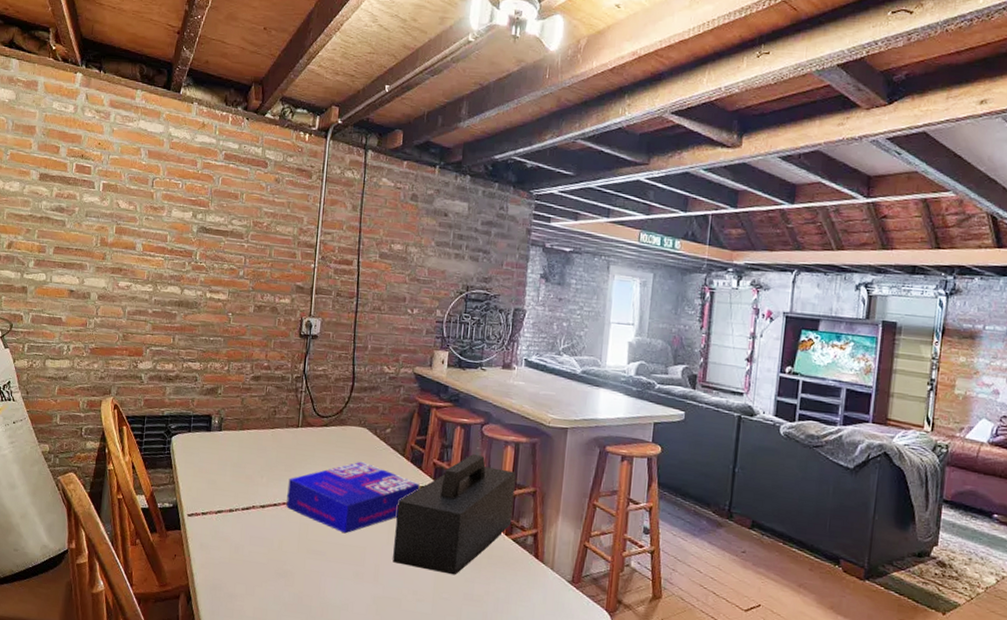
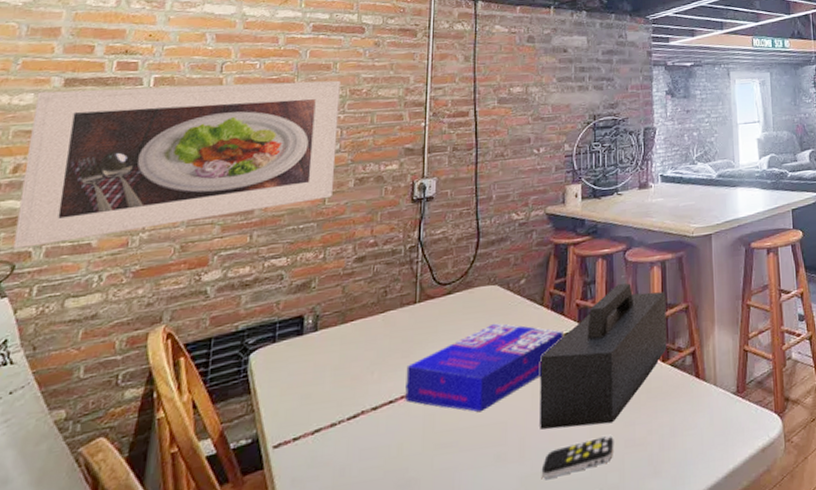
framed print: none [11,181,246,319] -> present [13,80,341,249]
remote control: none [390,582,455,608] -> present [541,436,614,479]

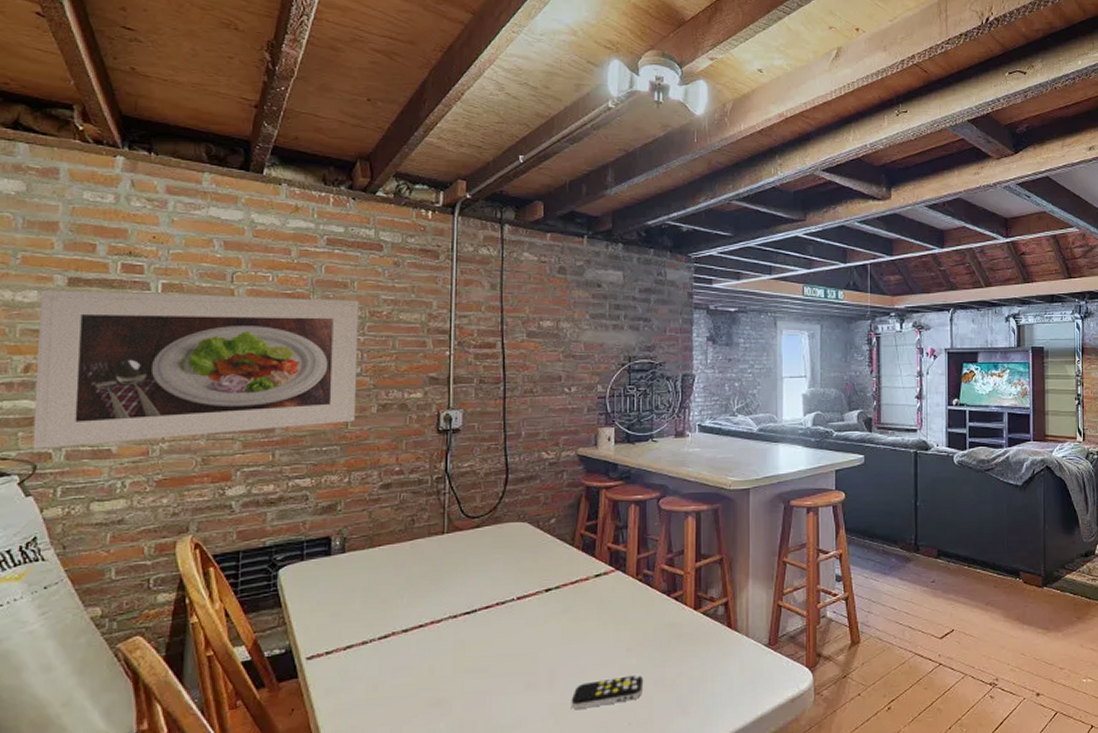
board game: present [405,323,563,413] -> none [435,559,594,643]
speaker: present [540,283,667,430] -> none [570,531,700,664]

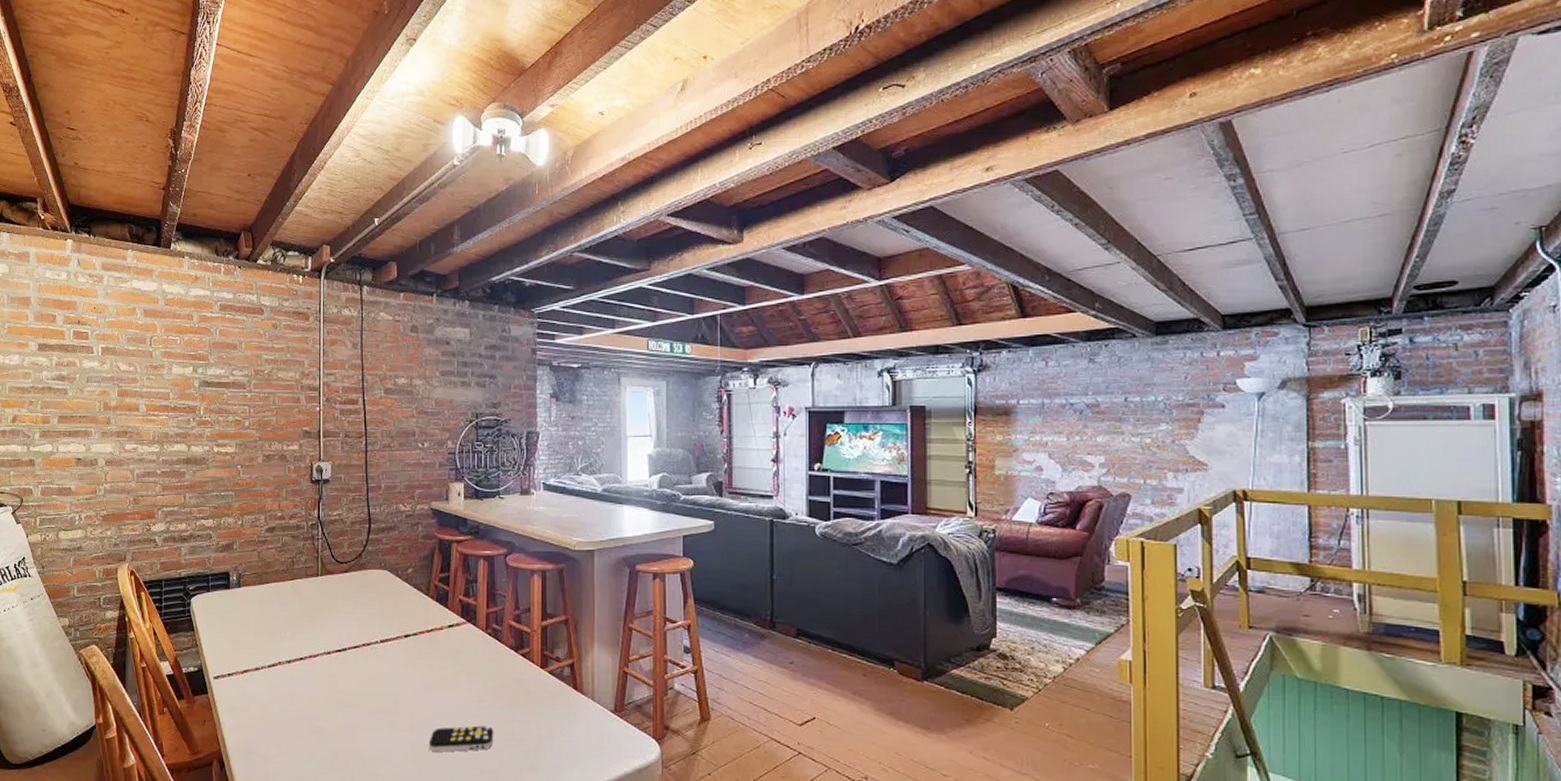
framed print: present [32,289,359,449] -> none [20,354,246,485]

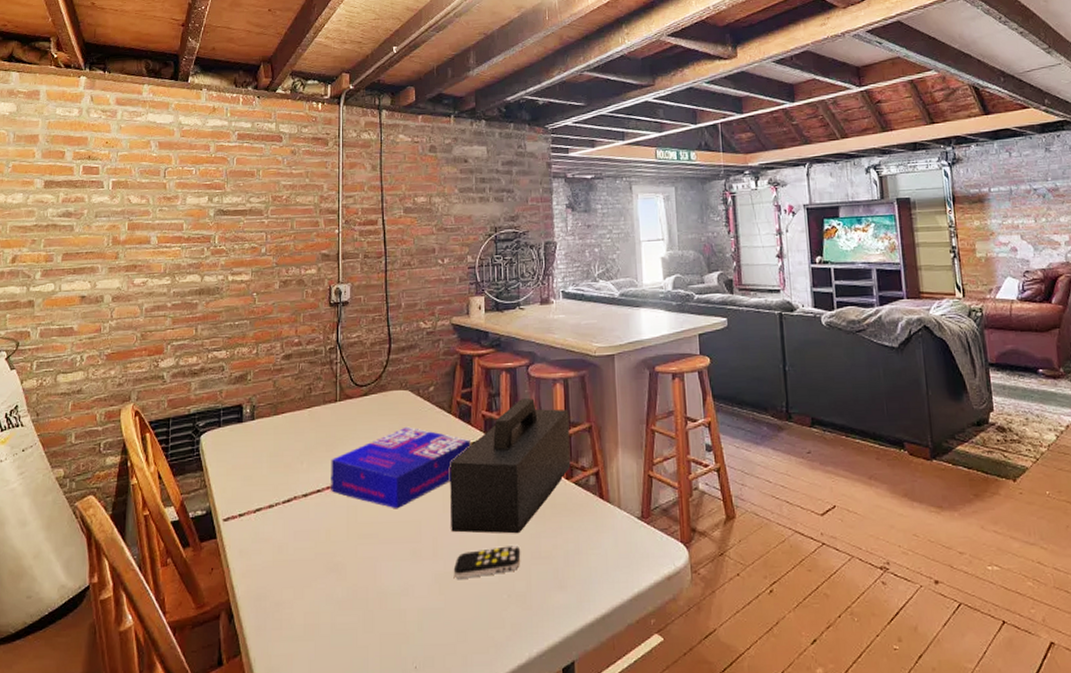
board game: none [313,605,447,682] -> present [331,426,471,509]
speaker: none [427,587,546,715] -> present [450,398,571,534]

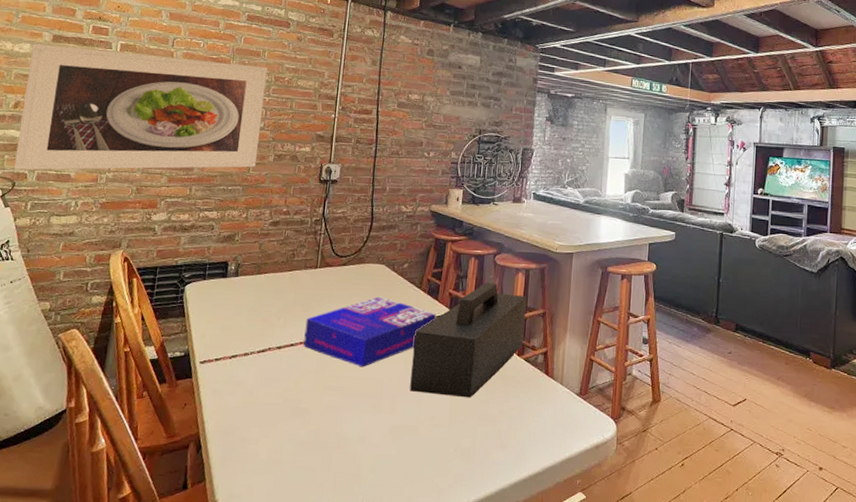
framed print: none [16,187,264,328] -> present [14,43,268,170]
remote control: present [453,546,521,579] -> none [407,407,470,432]

